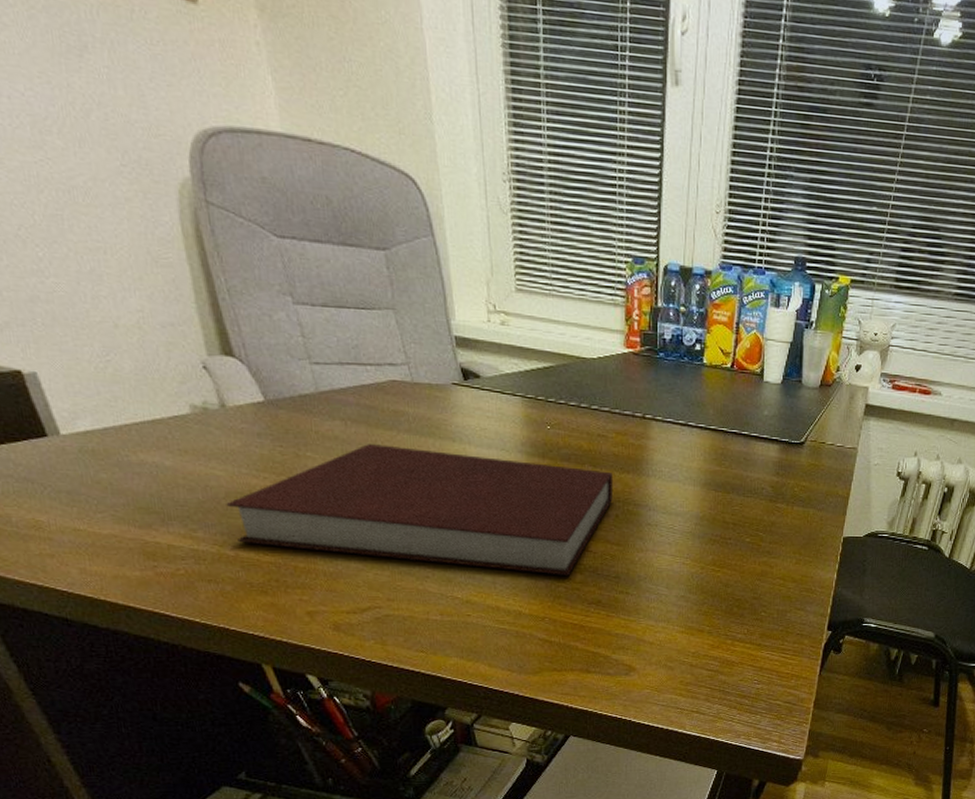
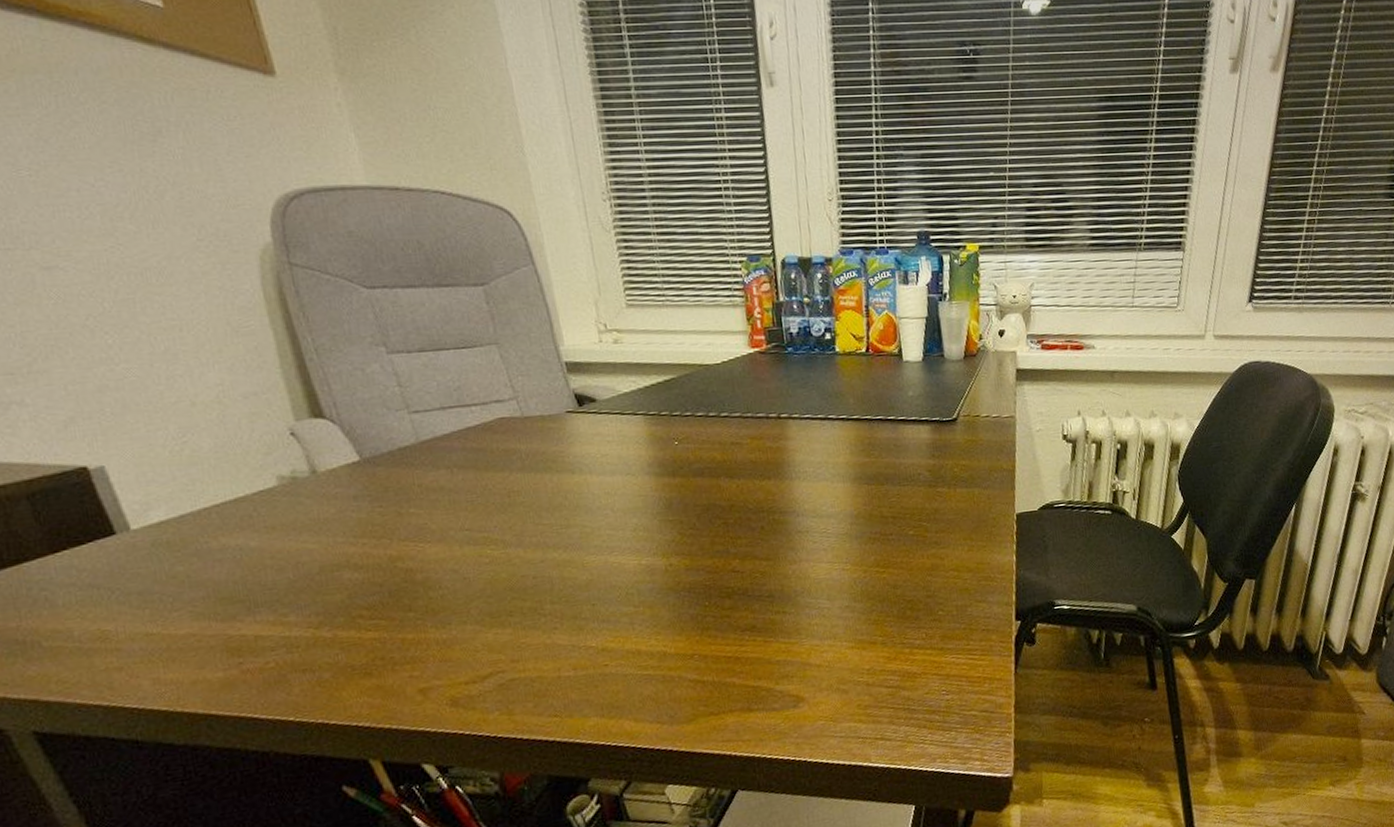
notebook: present [226,444,614,576] -> none [320,481,755,621]

